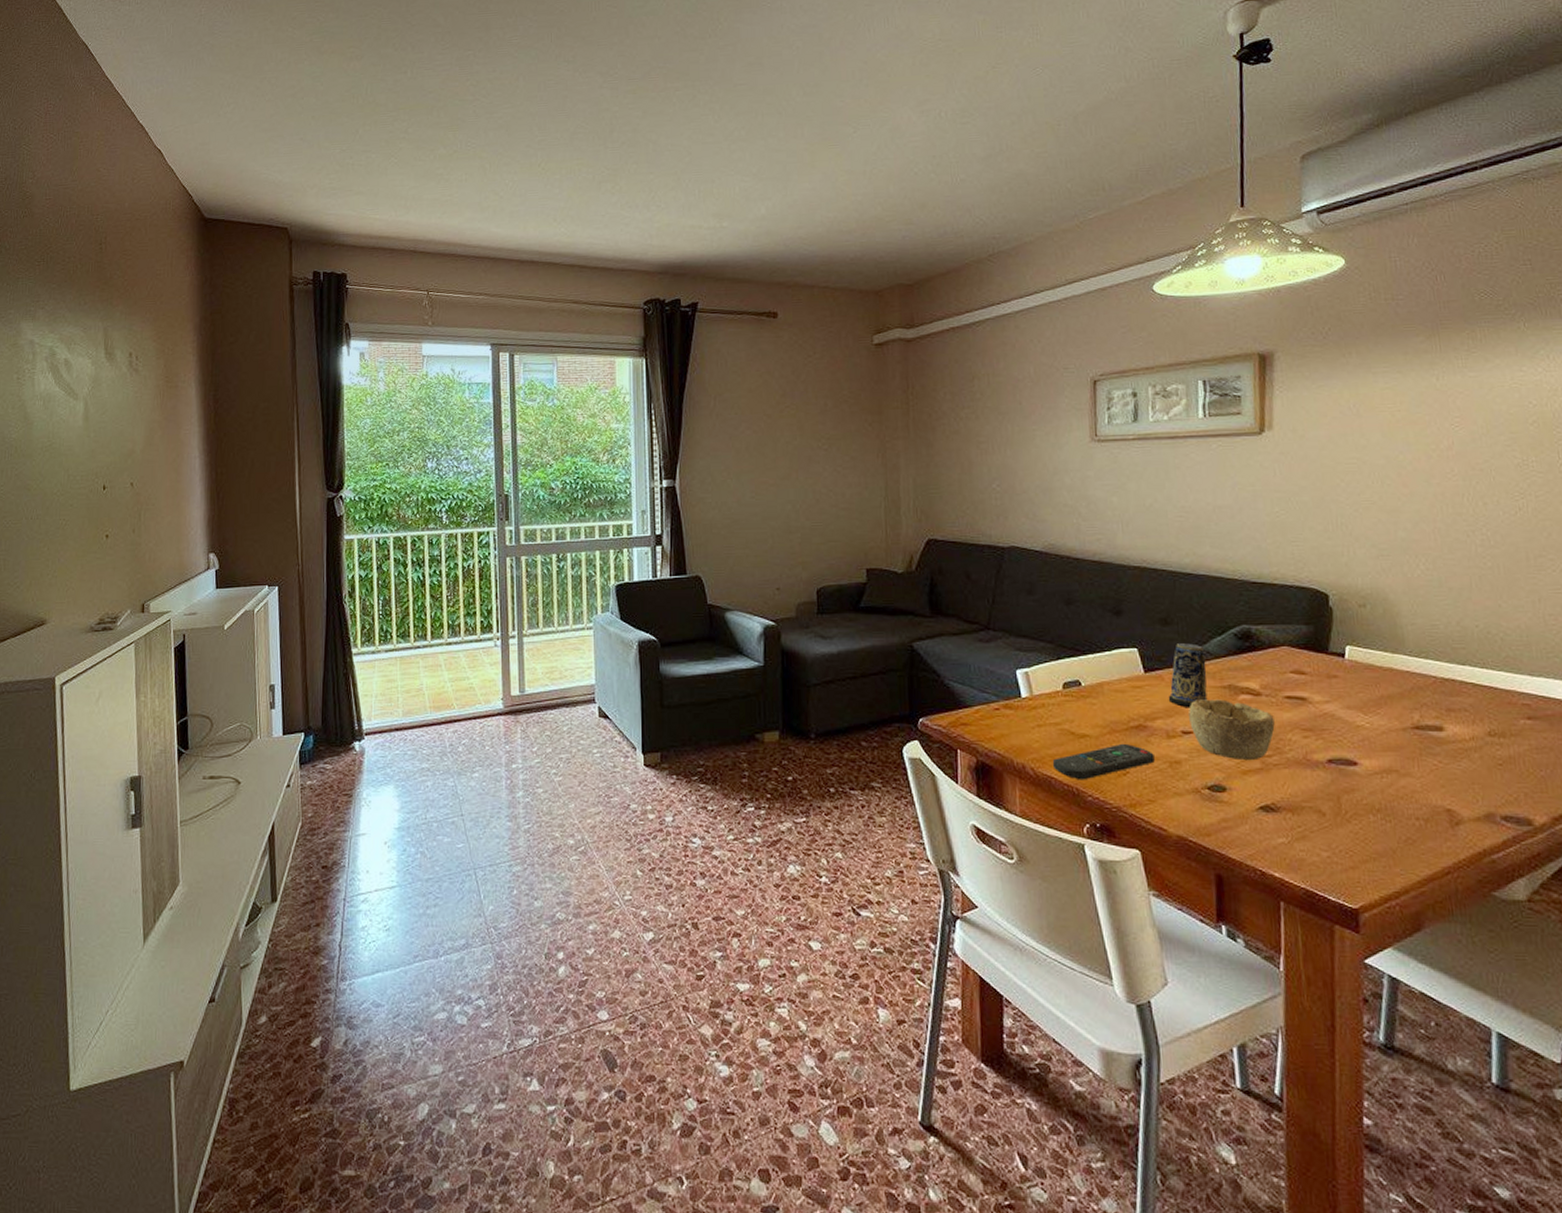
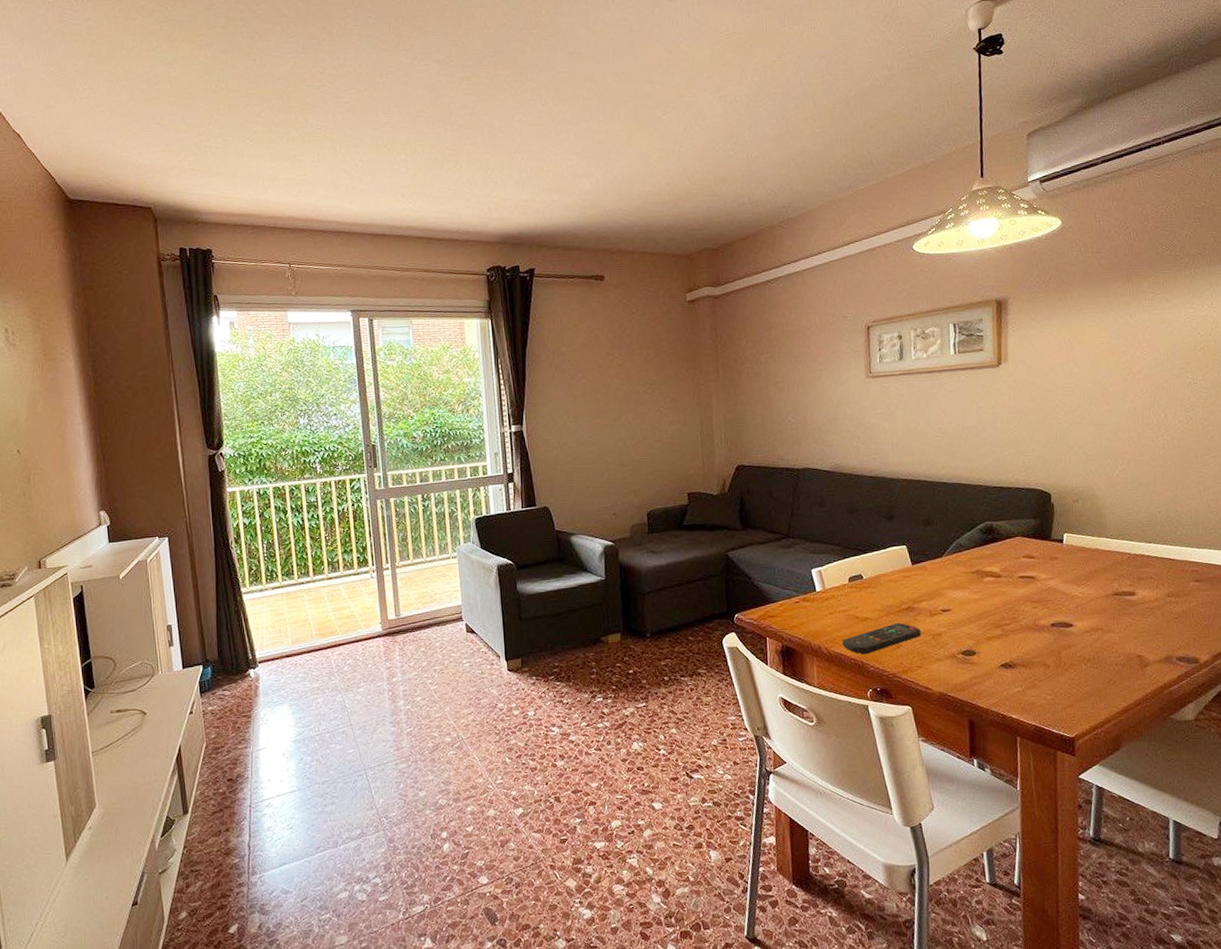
candle: present [1168,643,1208,708] -> none [930,539,961,591]
bowl: present [1188,699,1275,761] -> none [946,582,1012,630]

